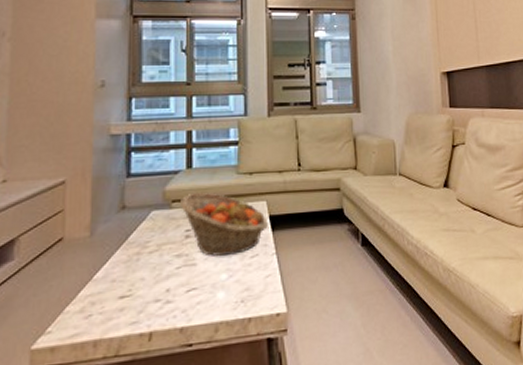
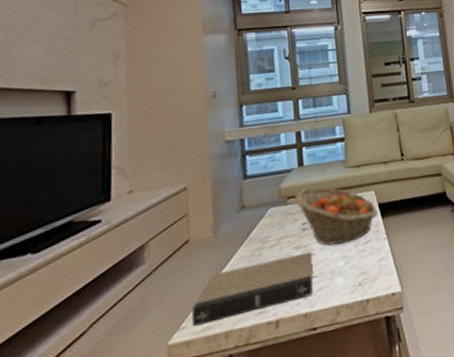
book: none [58,261,195,331] -> present [191,251,314,326]

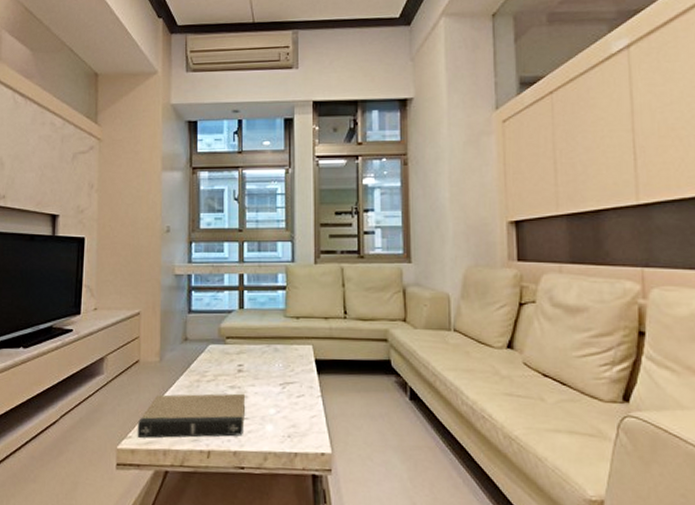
fruit basket: present [295,187,378,246] -> none [234,332,314,392]

